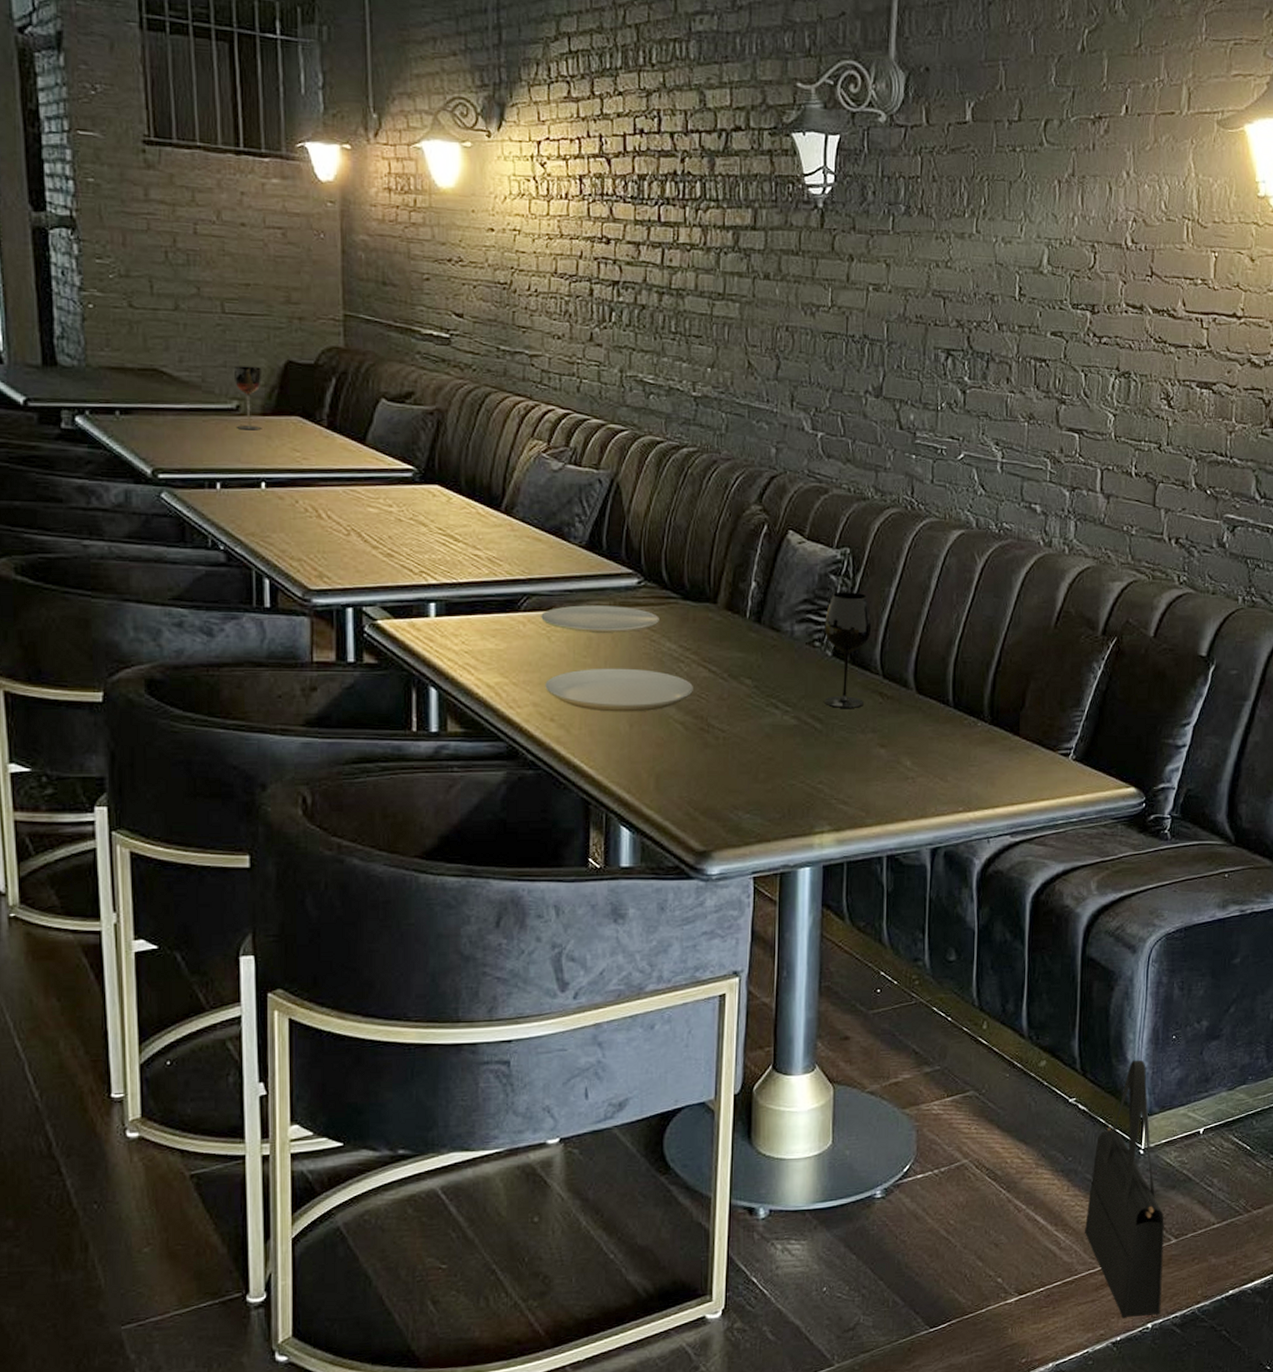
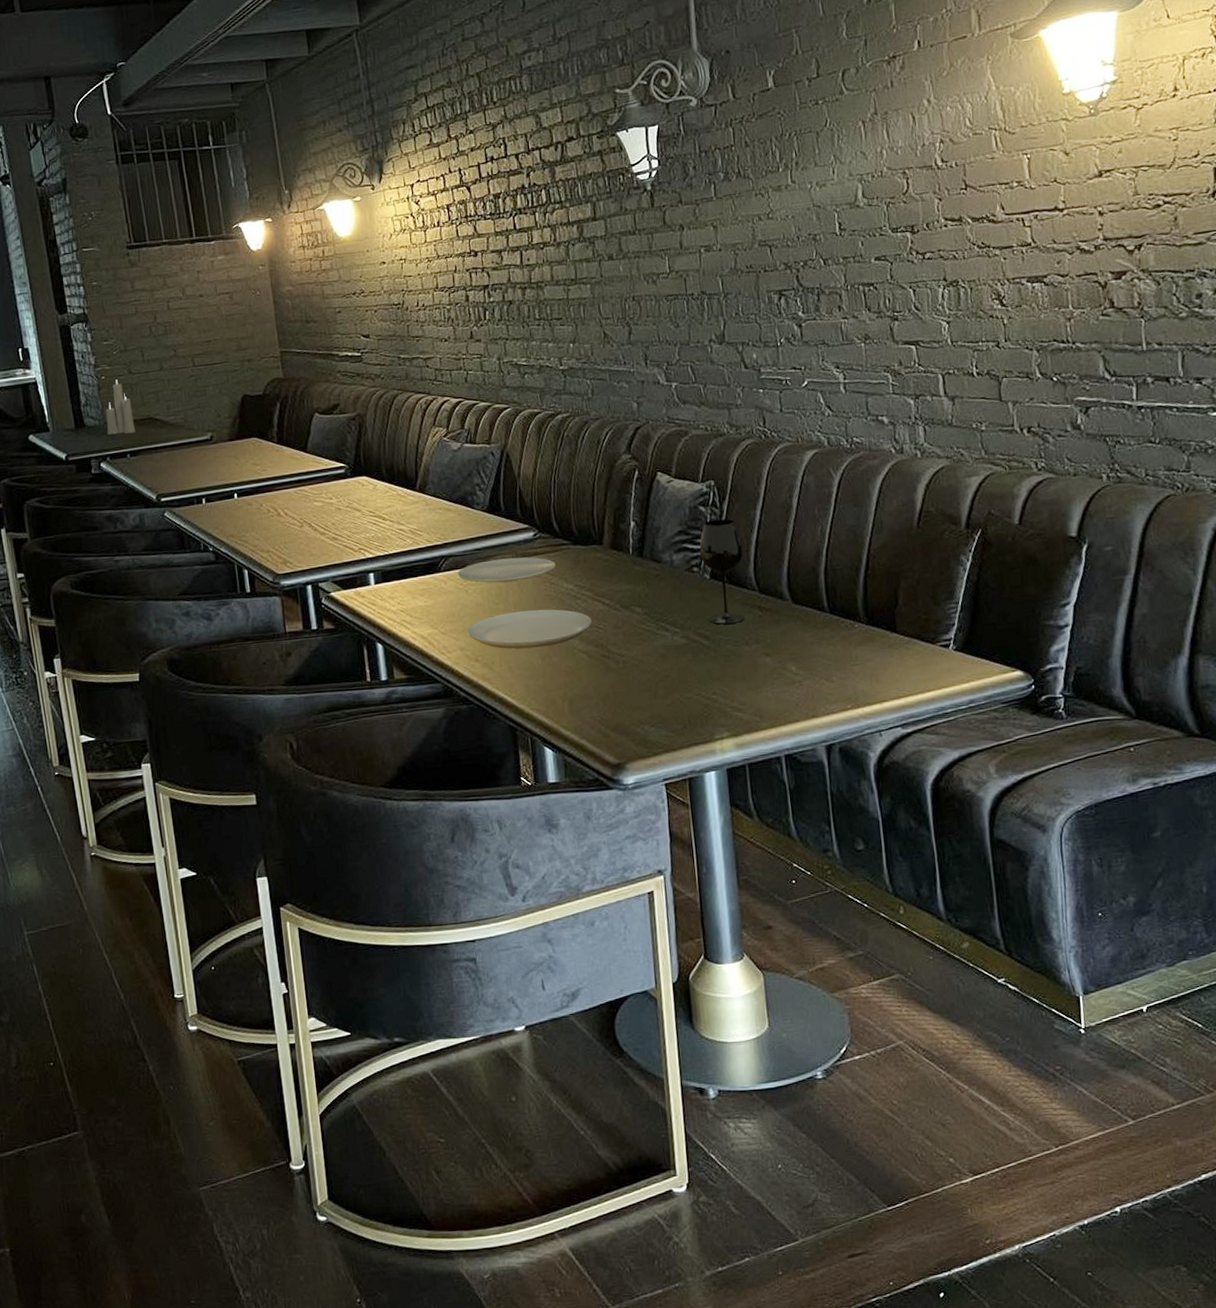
candle: none [89,311,131,385] -> present [106,379,136,435]
wineglass: present [233,365,262,431] -> none [205,403,230,455]
tote bag: present [1084,1059,1165,1319] -> none [1032,938,1128,1202]

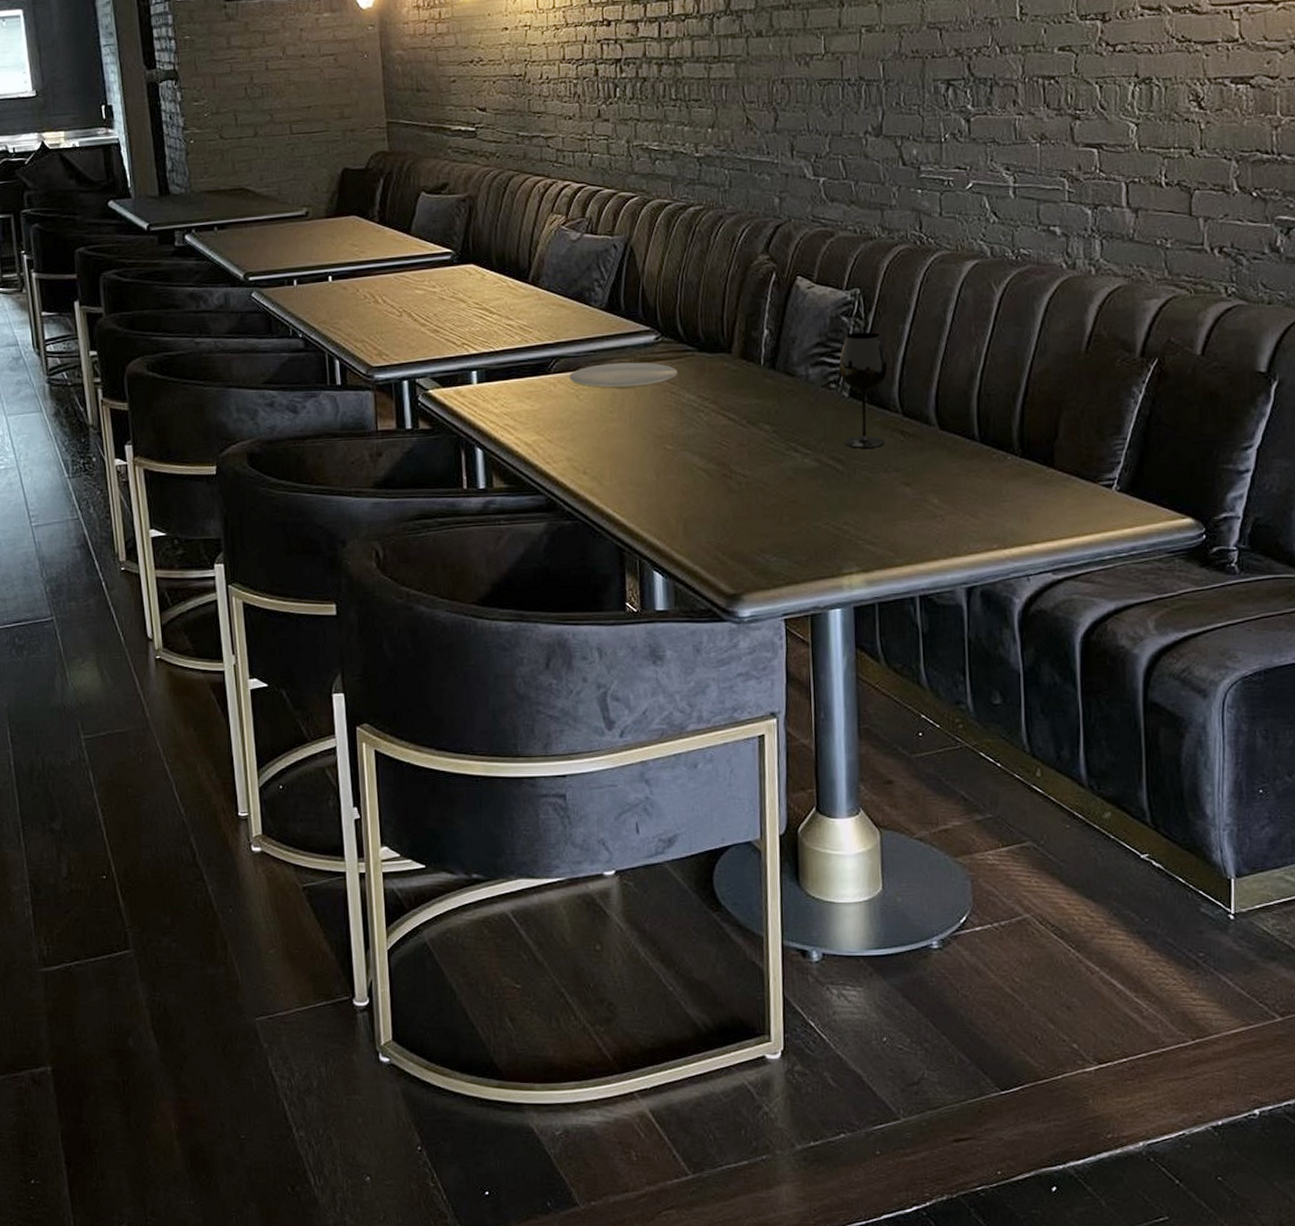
candle: present [106,379,136,435] -> none [193,144,225,205]
plate: present [468,609,592,649] -> none [577,420,714,463]

